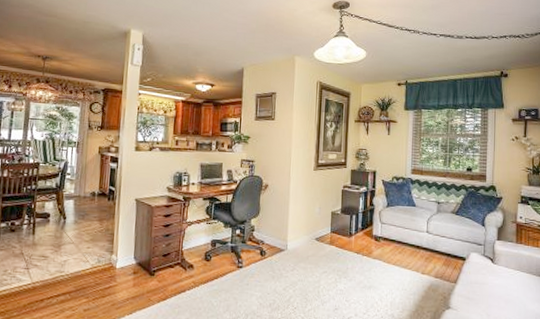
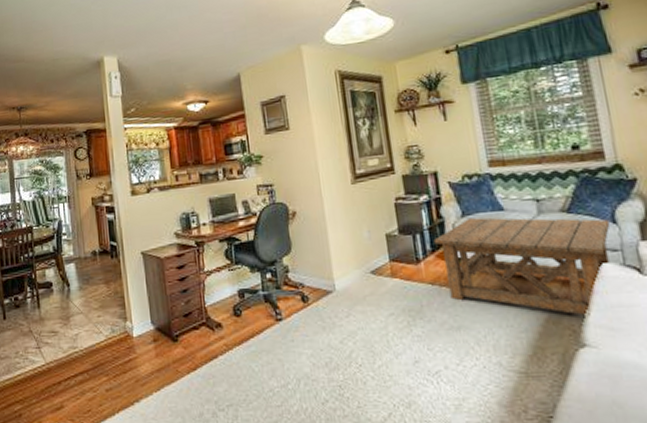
coffee table: none [364,208,481,288] -> present [433,217,611,317]

